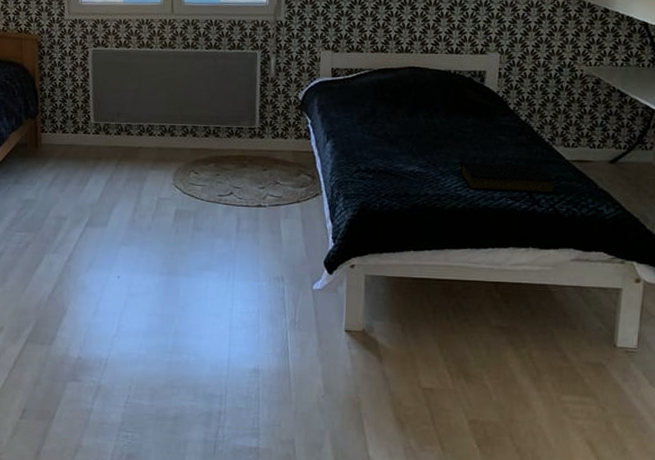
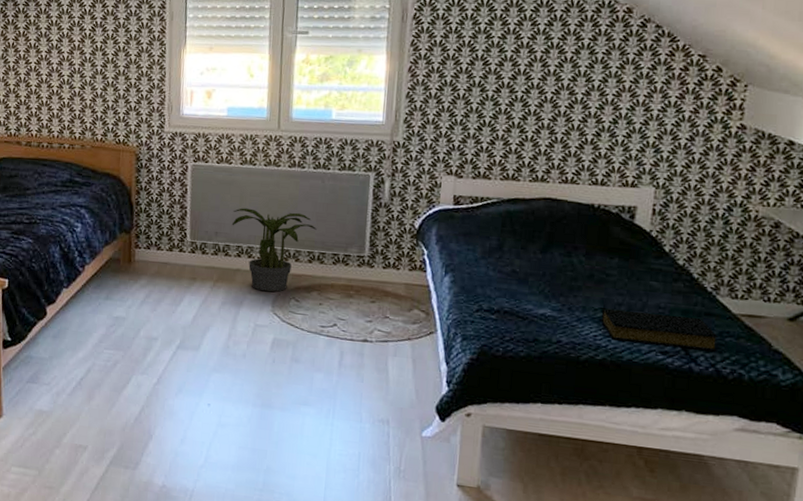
potted plant: none [132,89,211,167] -> present [231,208,317,292]

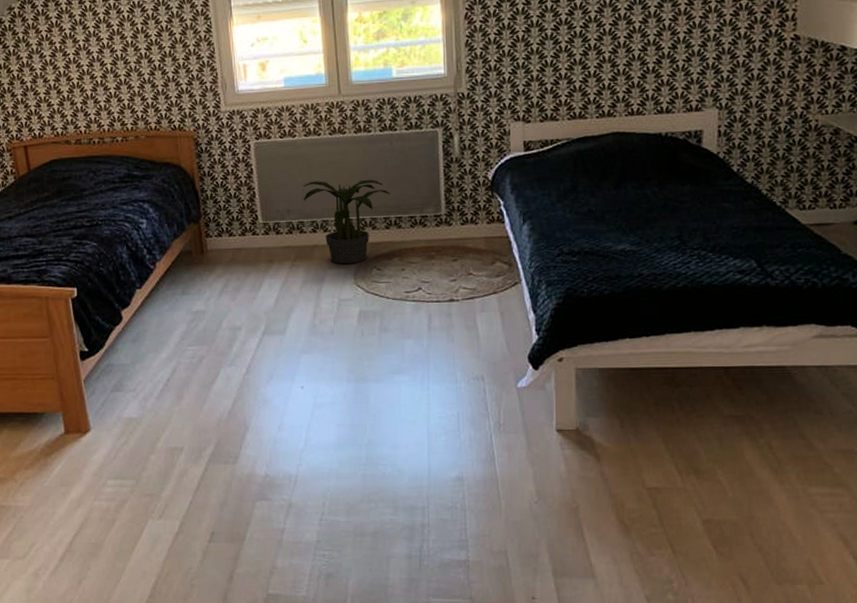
hardback book: present [601,308,718,352] -> none [678,234,790,266]

